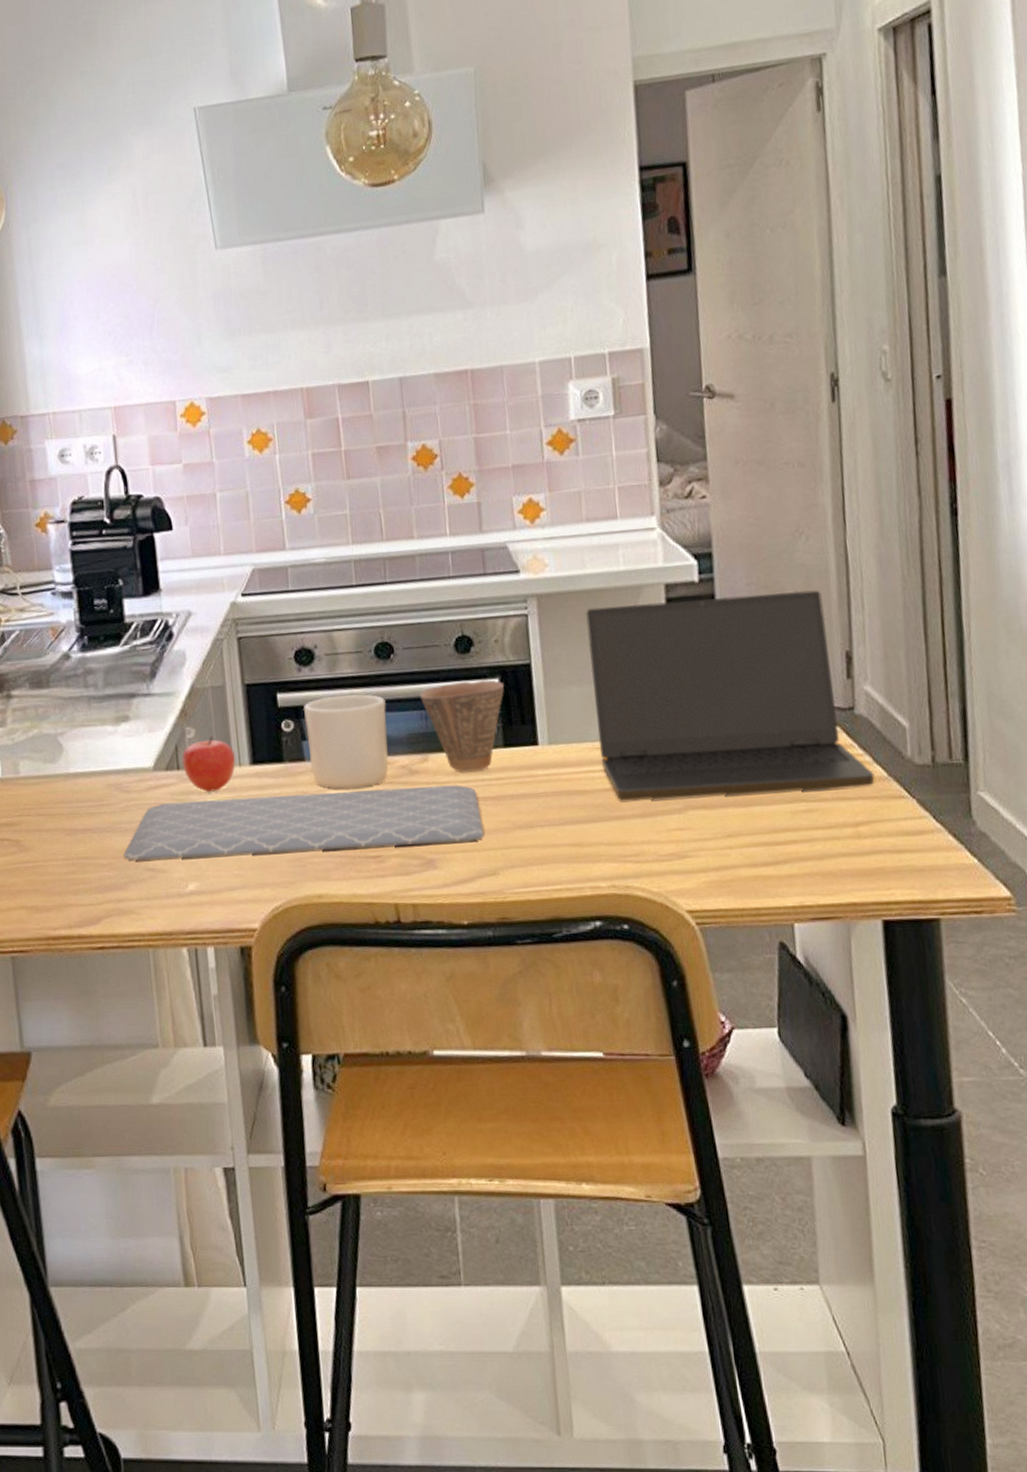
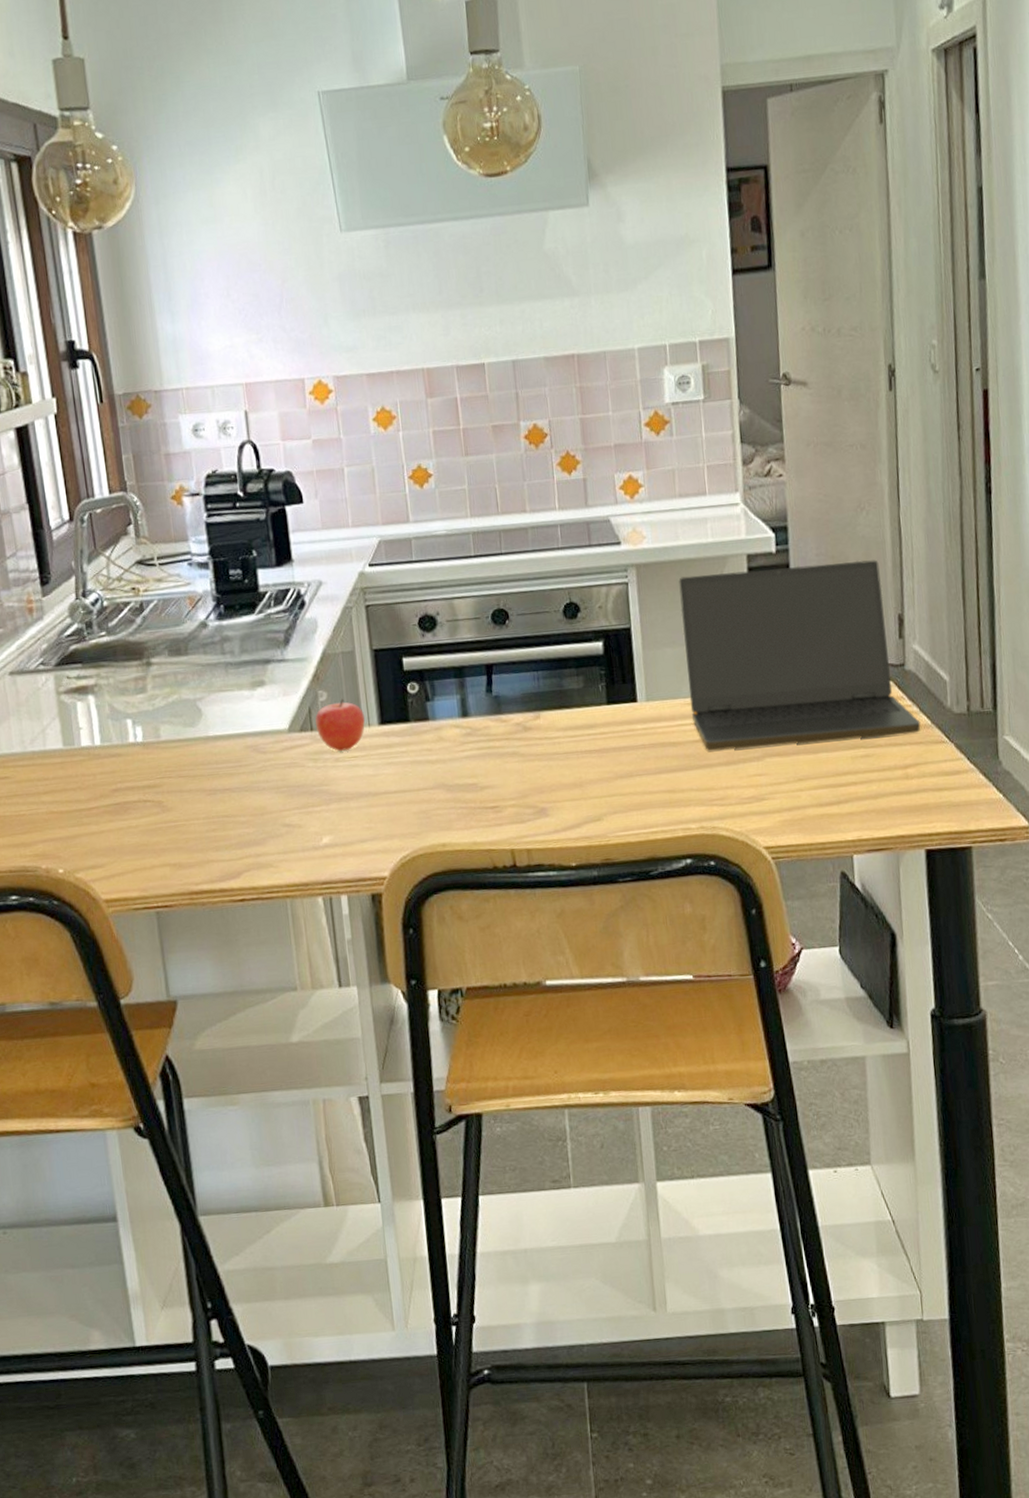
placemat: present [123,784,484,861] -> none [261,739,590,817]
mug: present [303,694,389,789] -> none [426,657,505,746]
cup: present [420,680,504,772] -> none [533,643,607,728]

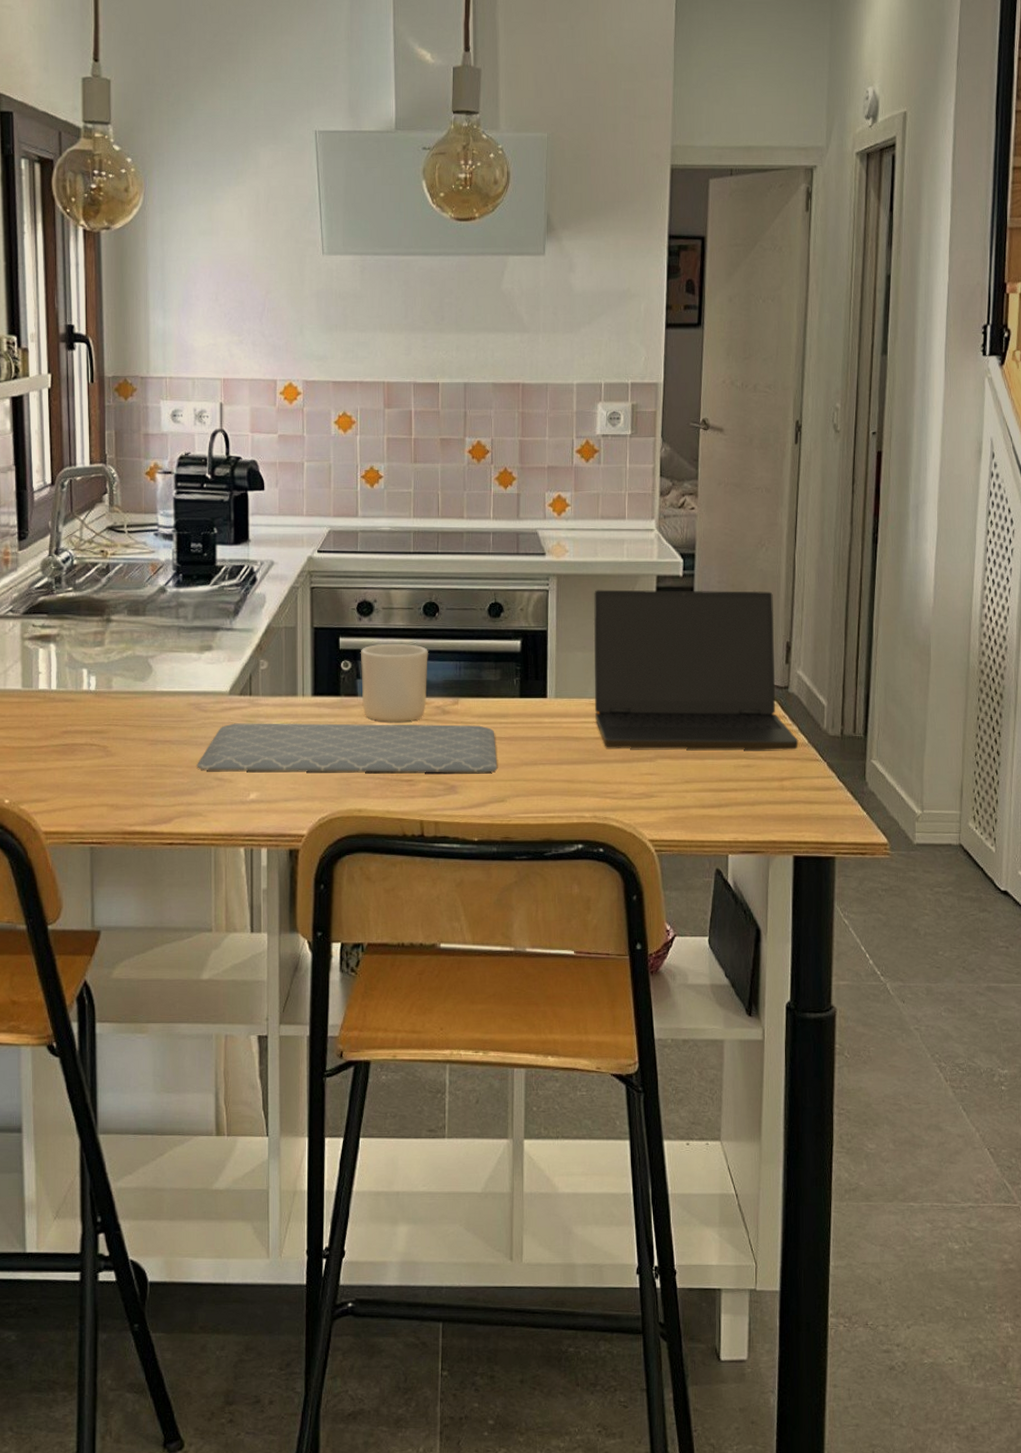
placemat: none [261,739,590,817] -> present [197,723,498,773]
fruit: present [315,698,365,751] -> none [254,668,300,716]
mug: none [426,657,505,746] -> present [360,643,428,722]

